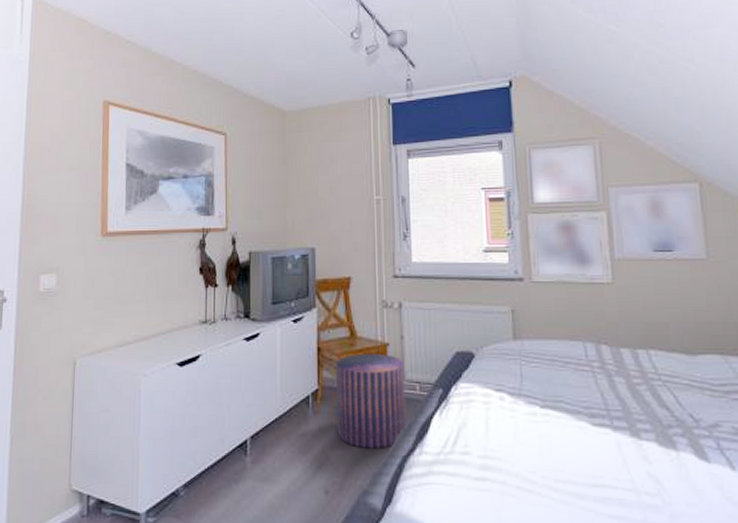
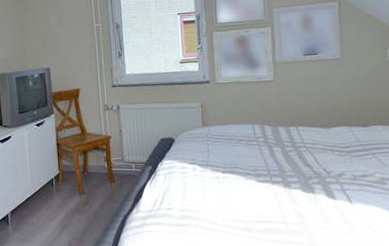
pouf: present [336,353,407,449] -> none [72,144,127,212]

